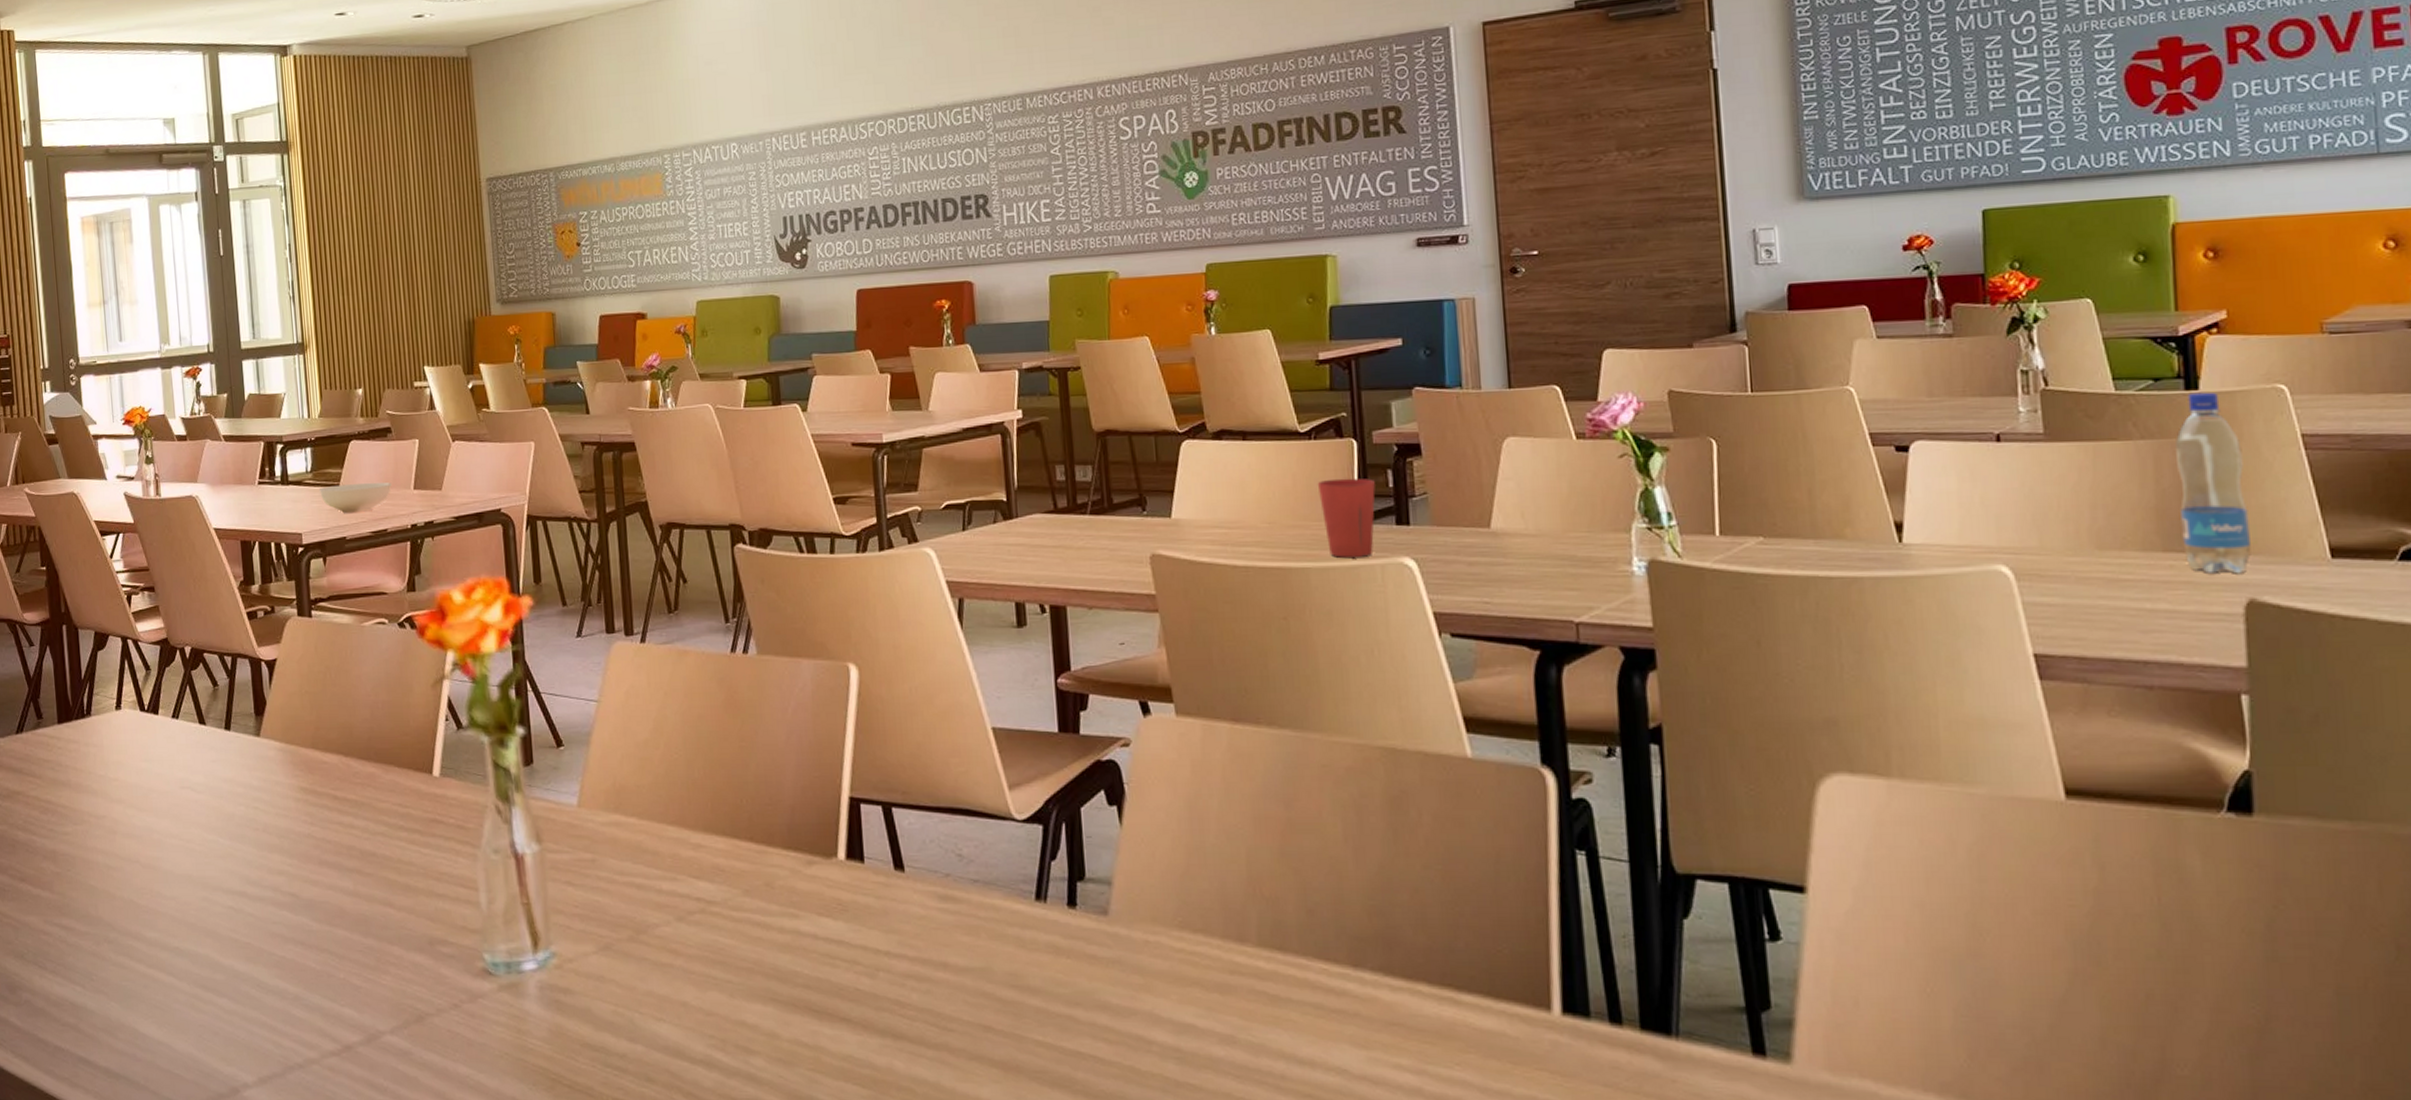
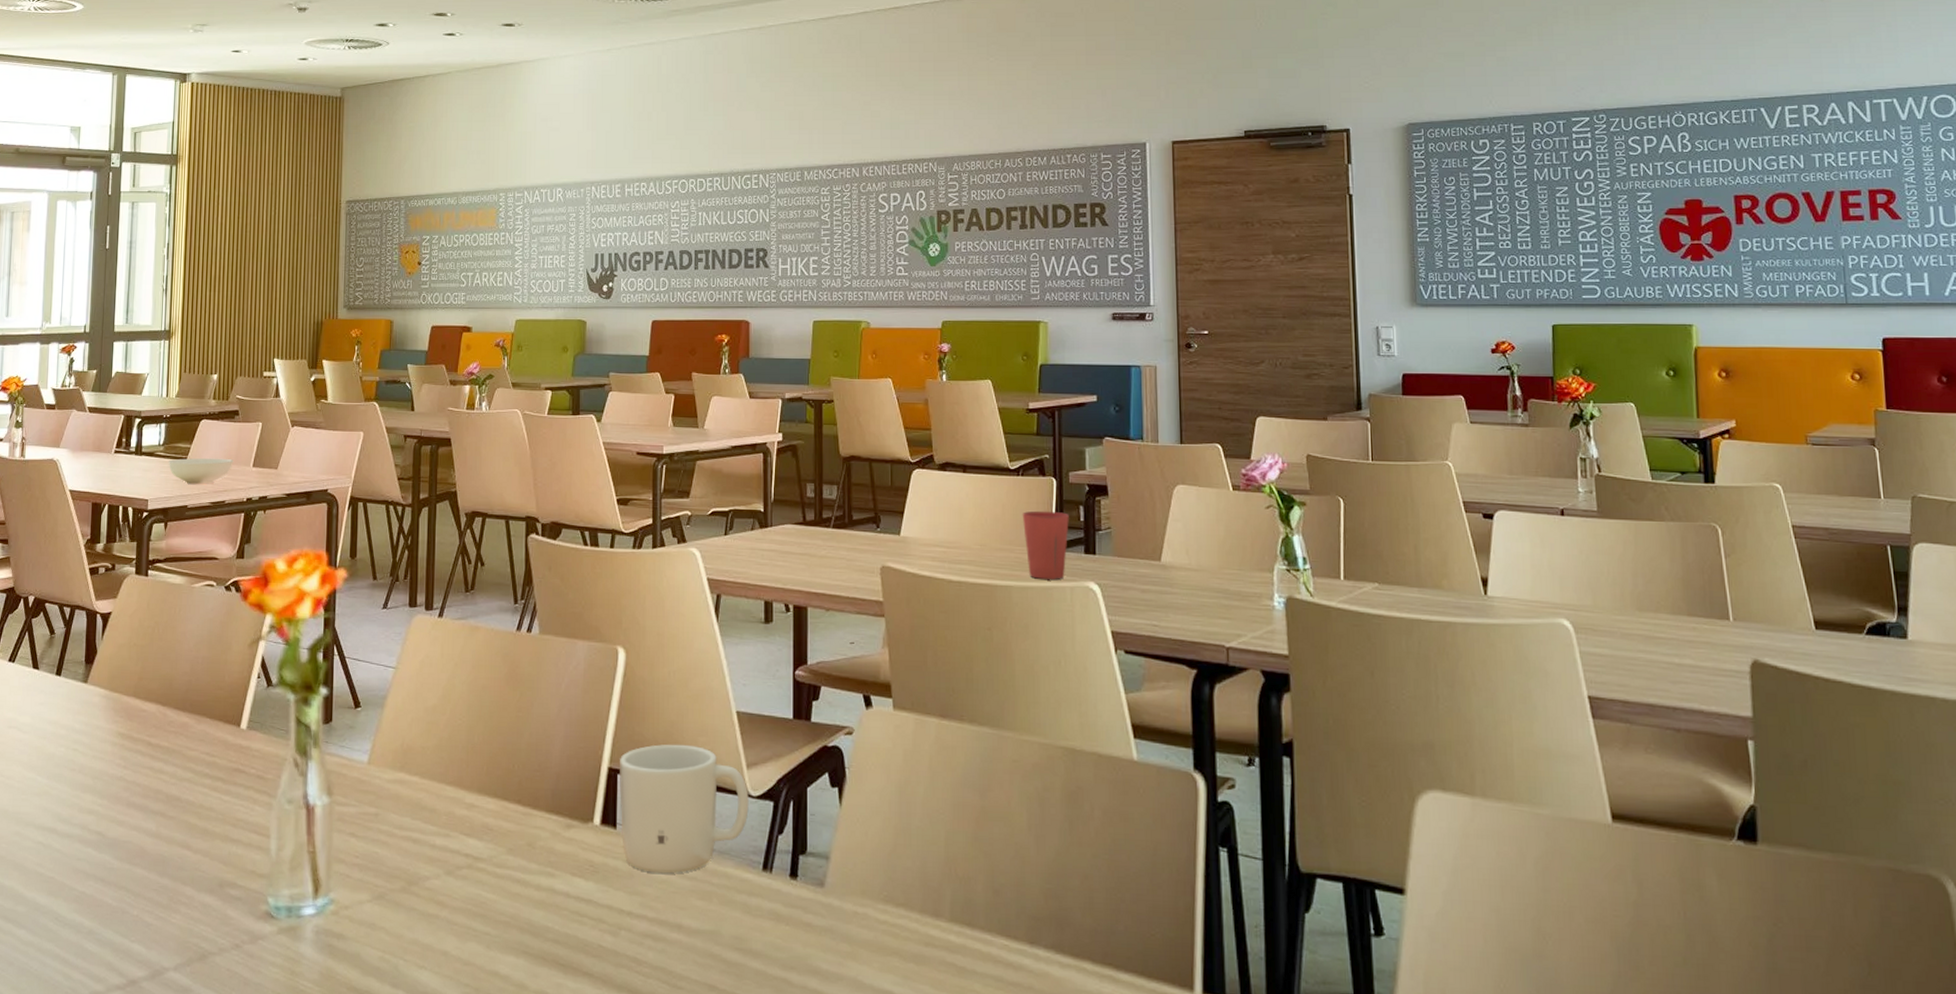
mug: none [862,767,1015,909] -> present [620,744,749,874]
bottle: present [2174,392,2251,575] -> none [1696,485,1755,638]

